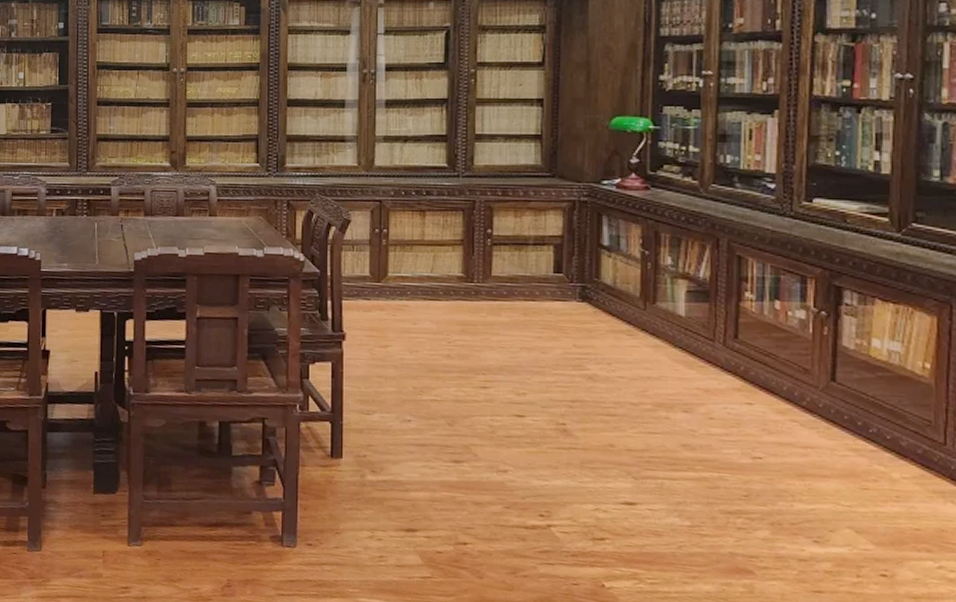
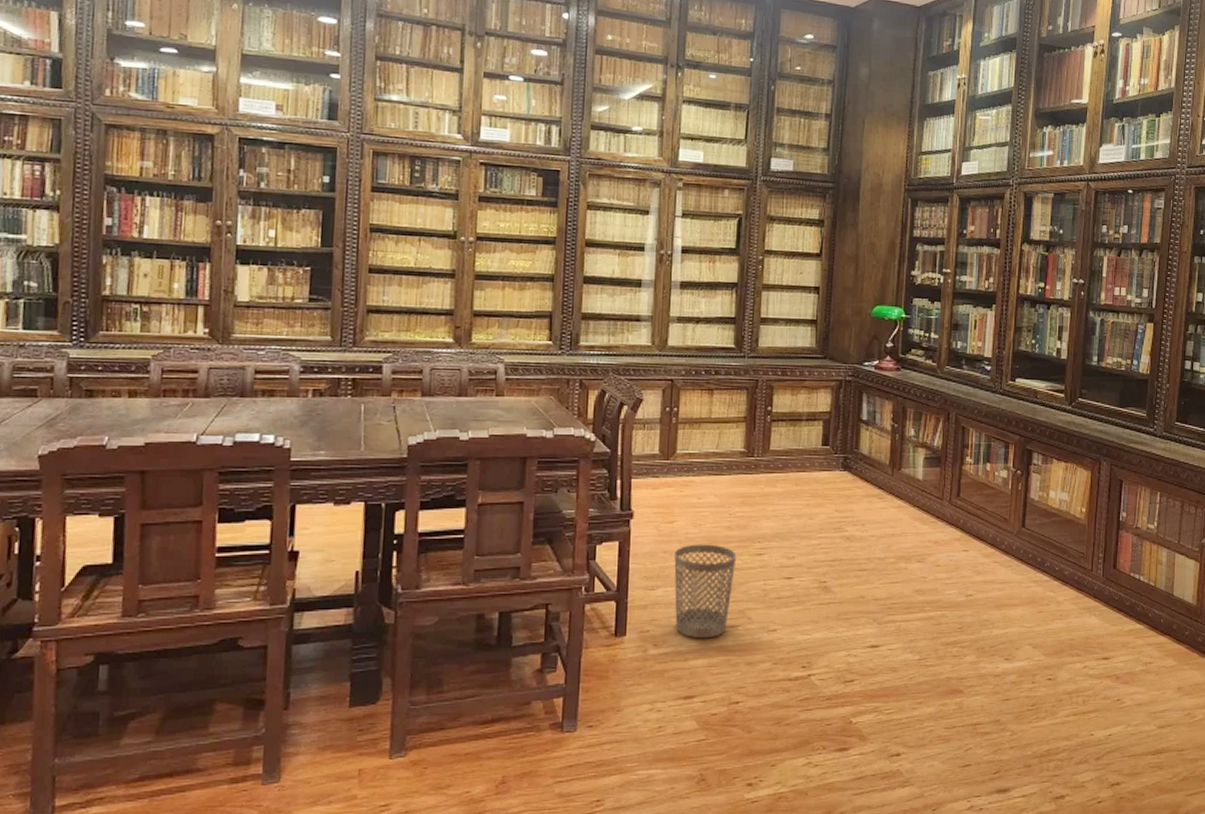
wastebasket: none [390,370,458,471] -> present [674,544,737,639]

